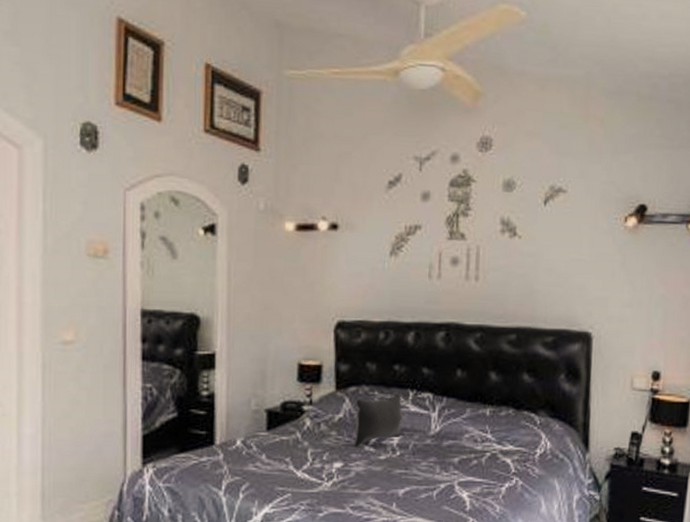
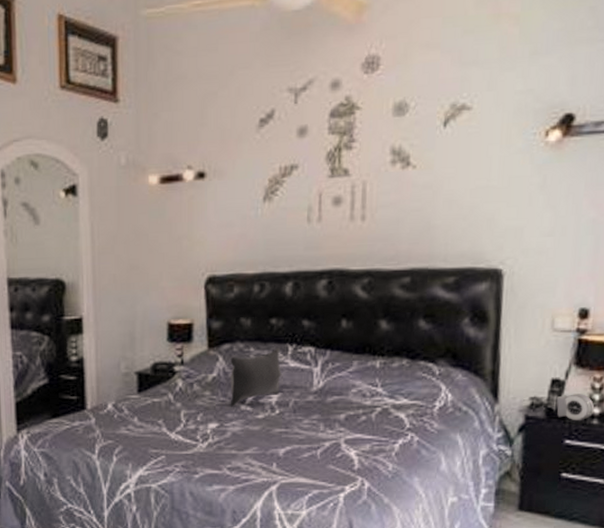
alarm clock: none [635,446,666,471] -> present [556,394,595,421]

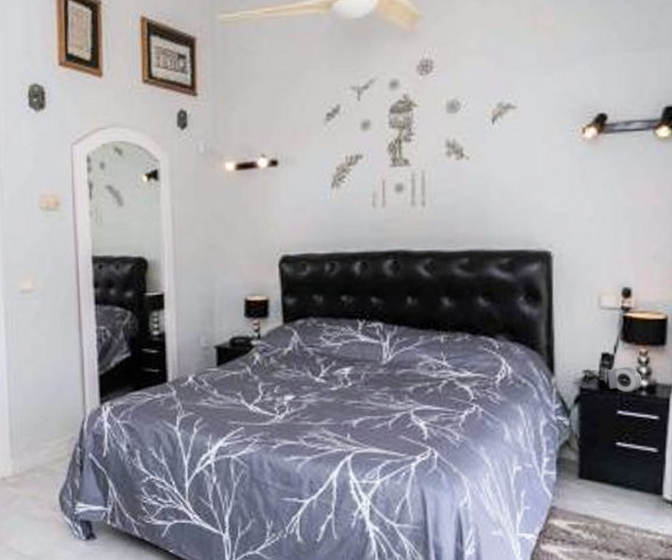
cushion: present [230,347,282,407] -> none [304,323,353,380]

